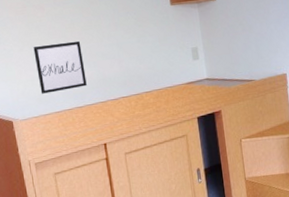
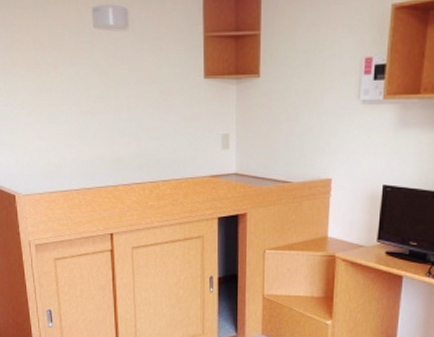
wall art: present [33,40,87,94] -> none [43,110,98,168]

